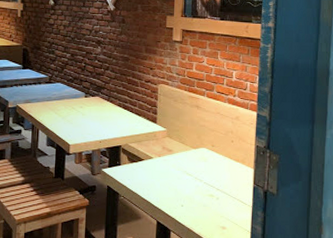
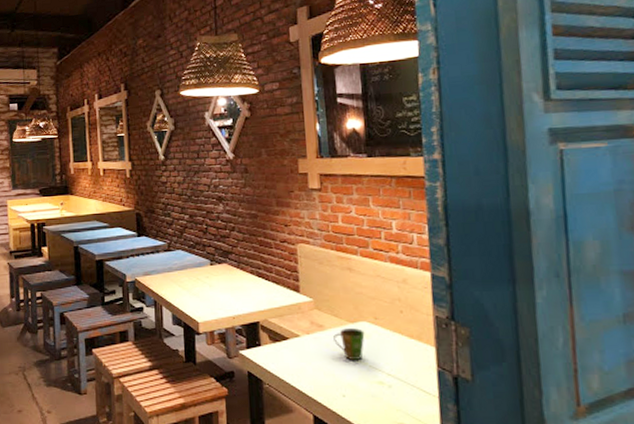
cup: none [179,153,203,178] -> present [333,328,365,360]

